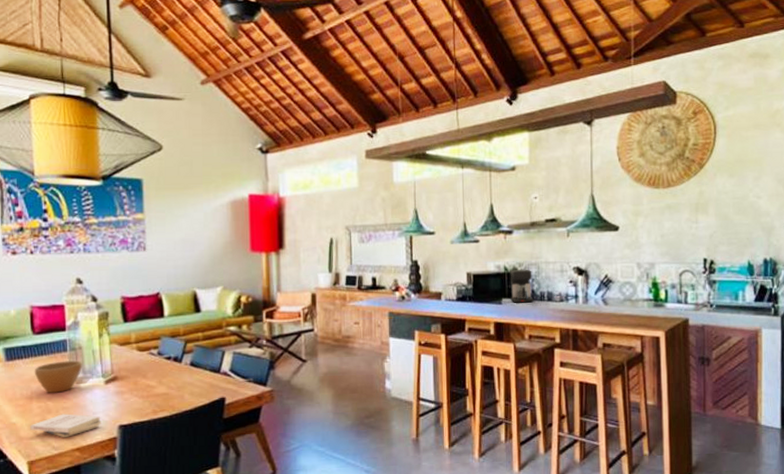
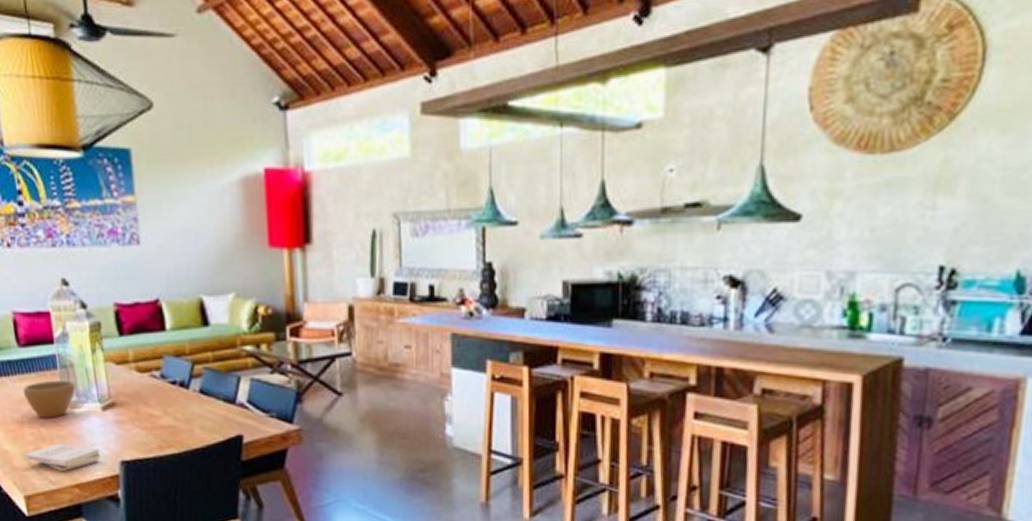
coffee maker: present [510,269,534,303] -> none [625,277,660,326]

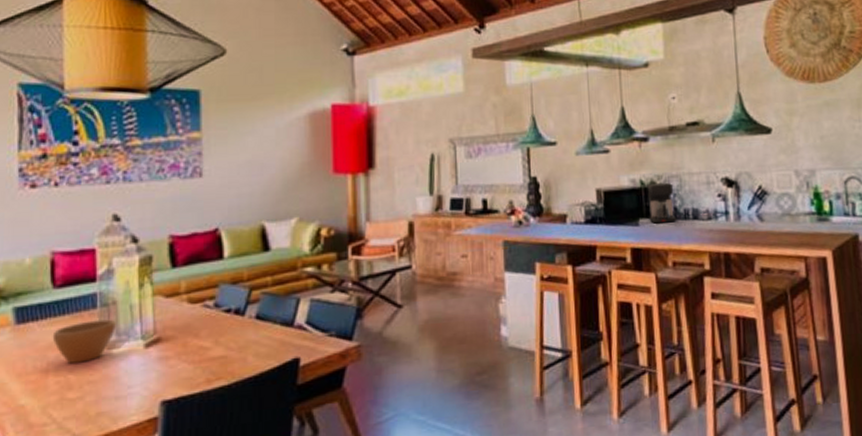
books: present [24,443,101,472] -> none [43,389,138,422]
coffee maker: none [625,277,660,326] -> present [647,182,677,224]

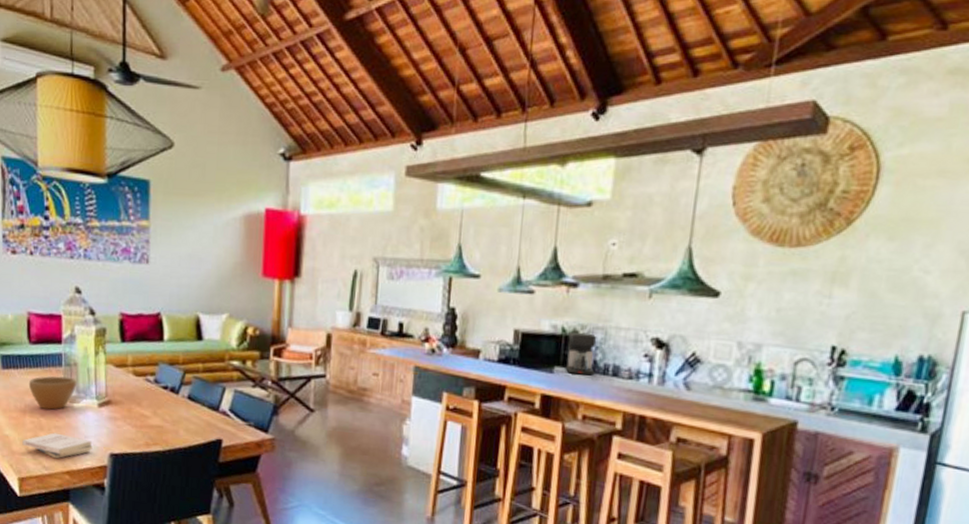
books: none [43,389,138,422] -> present [22,433,93,459]

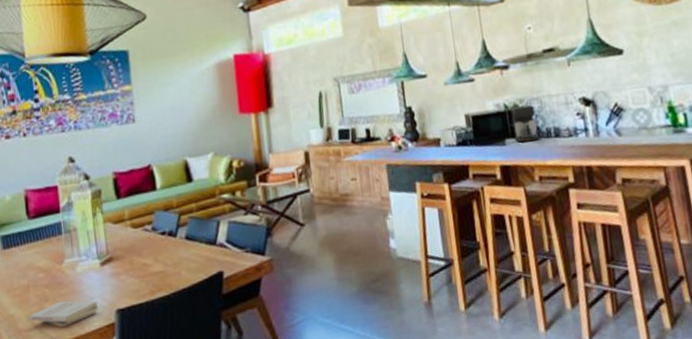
bowl: present [28,376,76,410] -> none [30,243,78,280]

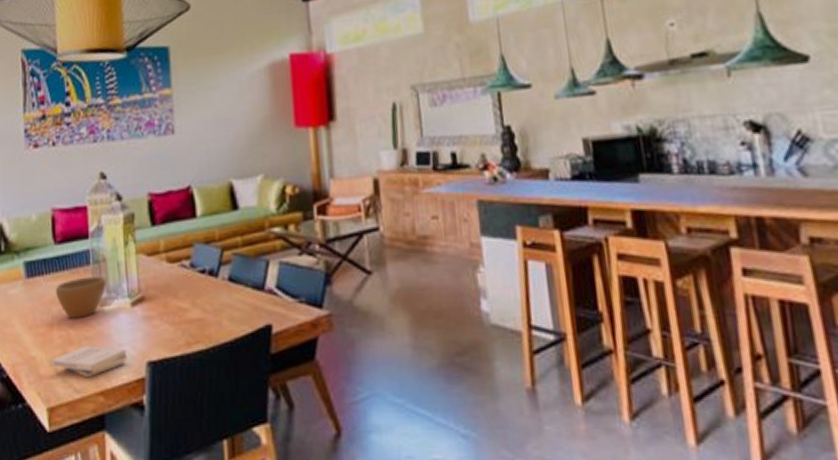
bowl: none [30,243,78,280] -> present [55,276,106,318]
coffee maker: present [510,104,540,143] -> none [645,128,688,180]

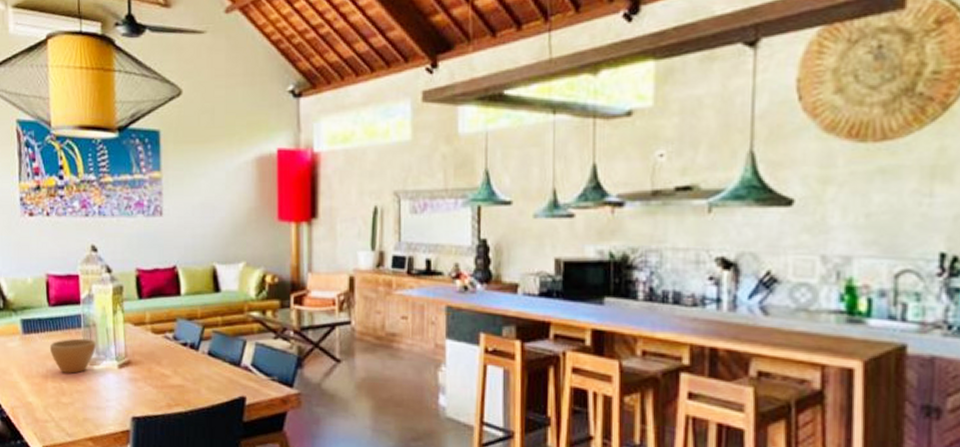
books: present [50,345,128,378] -> none [45,397,114,425]

